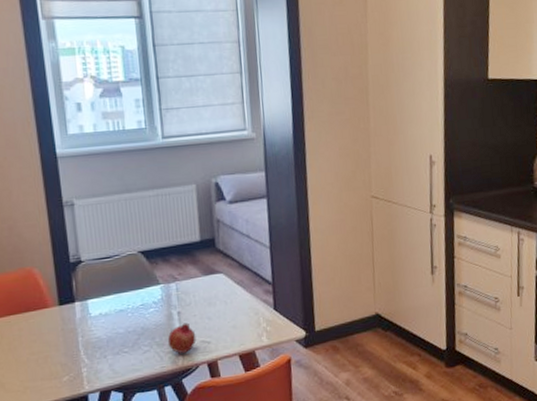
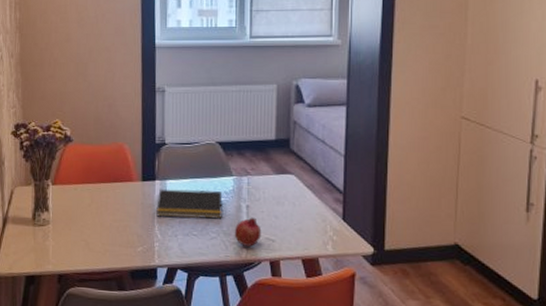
notepad: none [79,302,154,341] -> present [156,189,223,219]

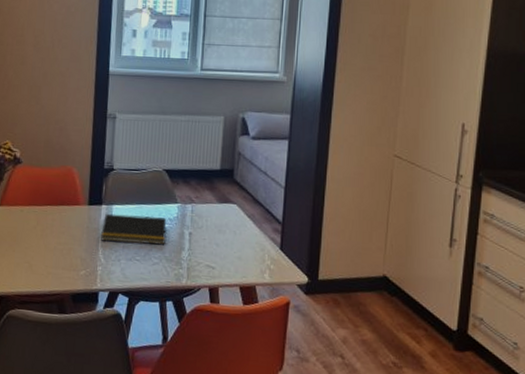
fruit: present [234,217,262,247] -> none [176,244,203,273]

